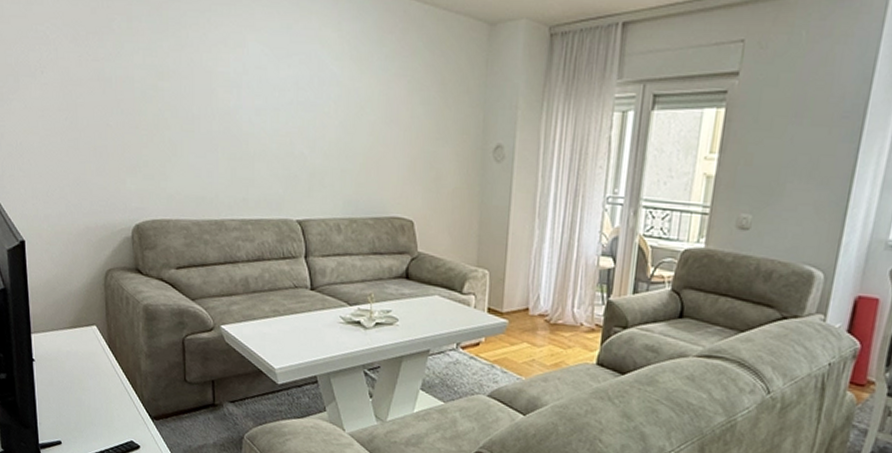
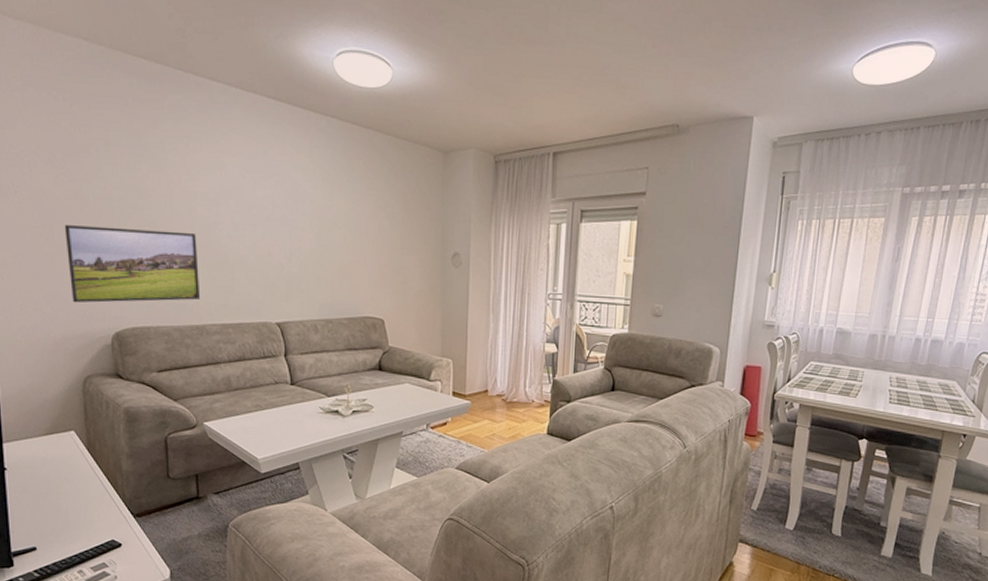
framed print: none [87,108,219,193] -> present [64,225,200,303]

